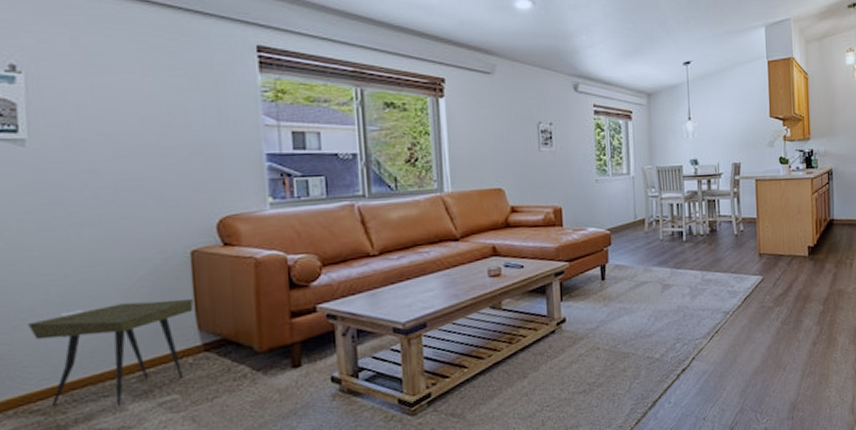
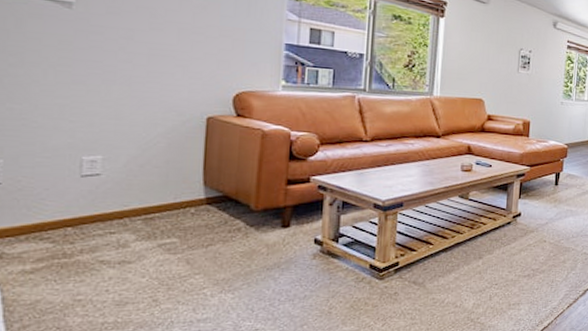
side table: present [28,298,194,407] -> none [51,154,203,243]

